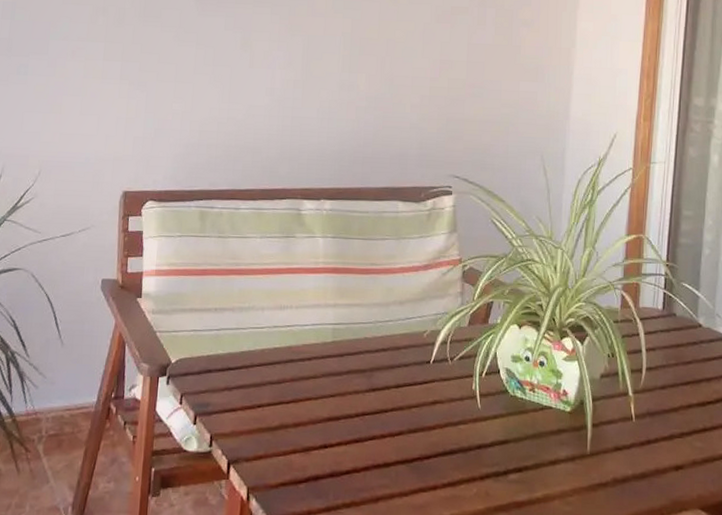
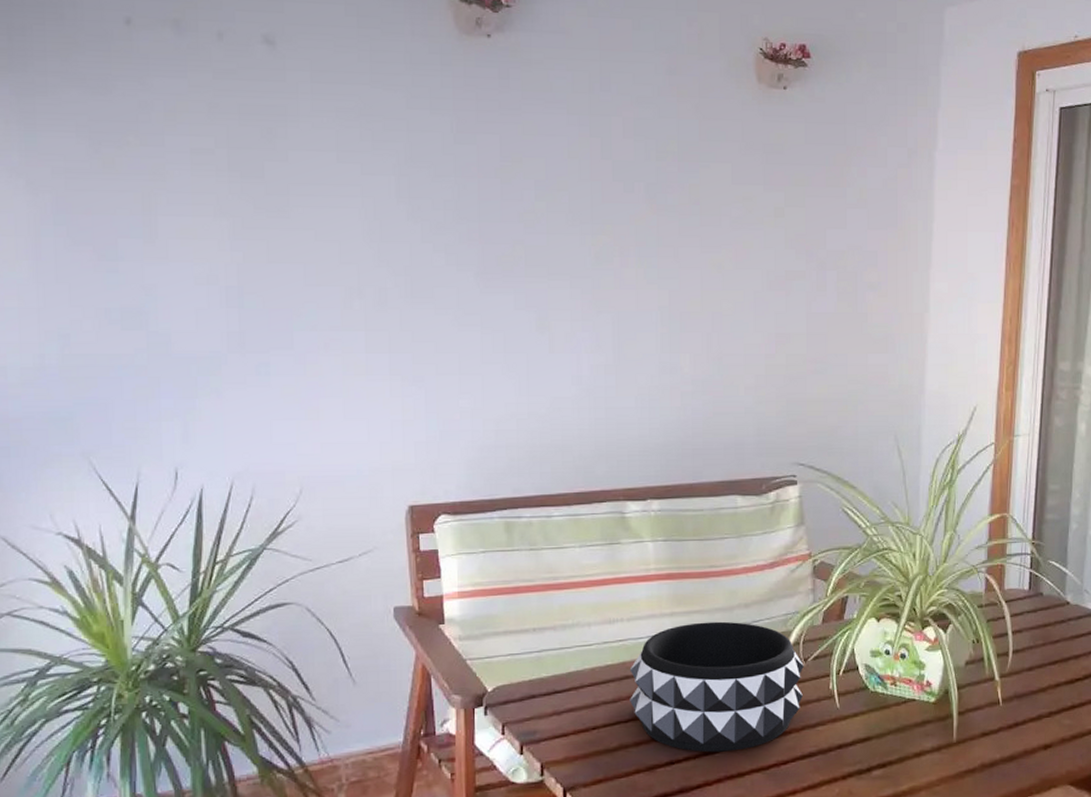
decorative bowl: none [292,315,450,441] -> present [629,621,804,753]

